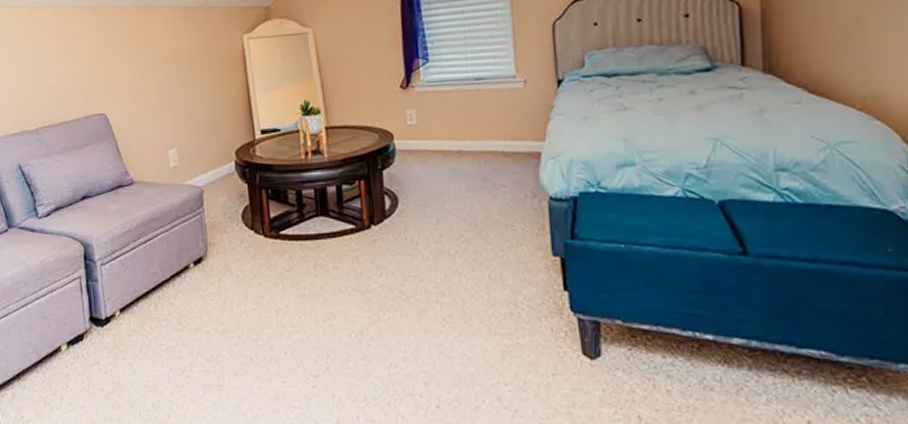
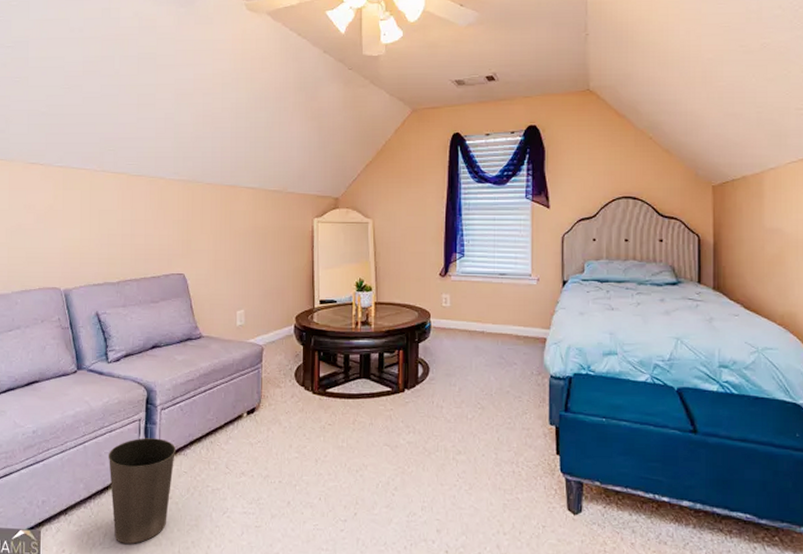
waste basket: none [52,296,123,408] -> present [108,438,177,544]

